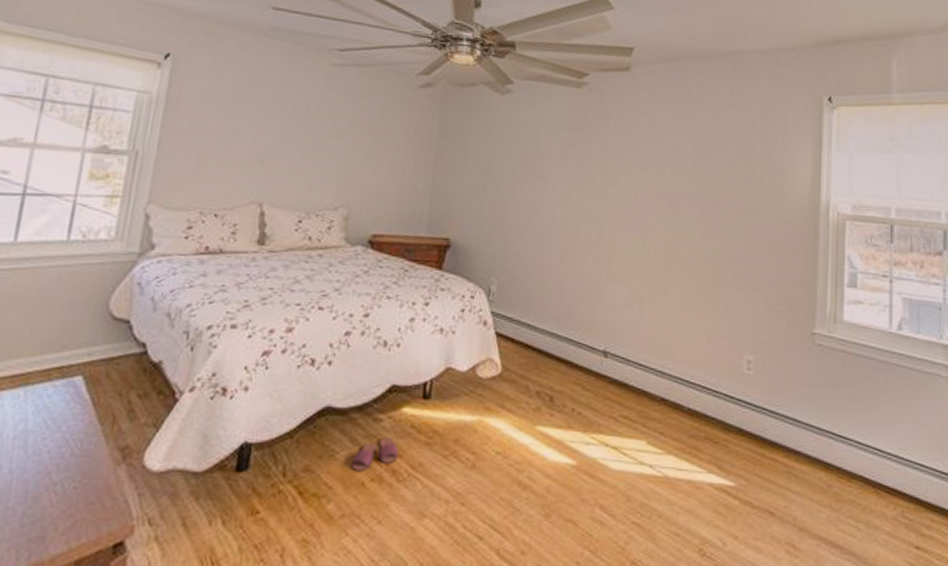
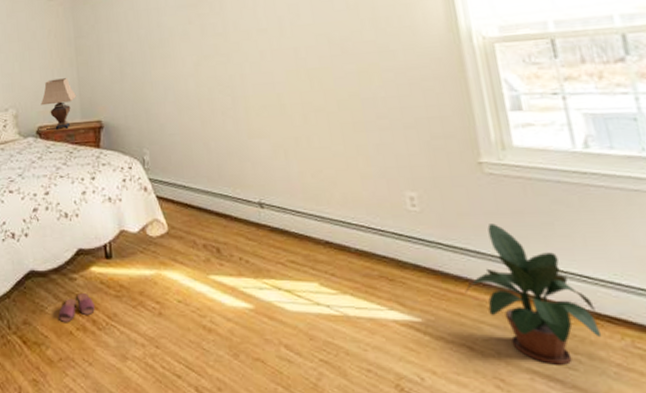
table lamp: none [380,181,427,242] -> present [41,78,77,130]
potted plant: none [778,393,880,532] -> present [465,224,602,365]

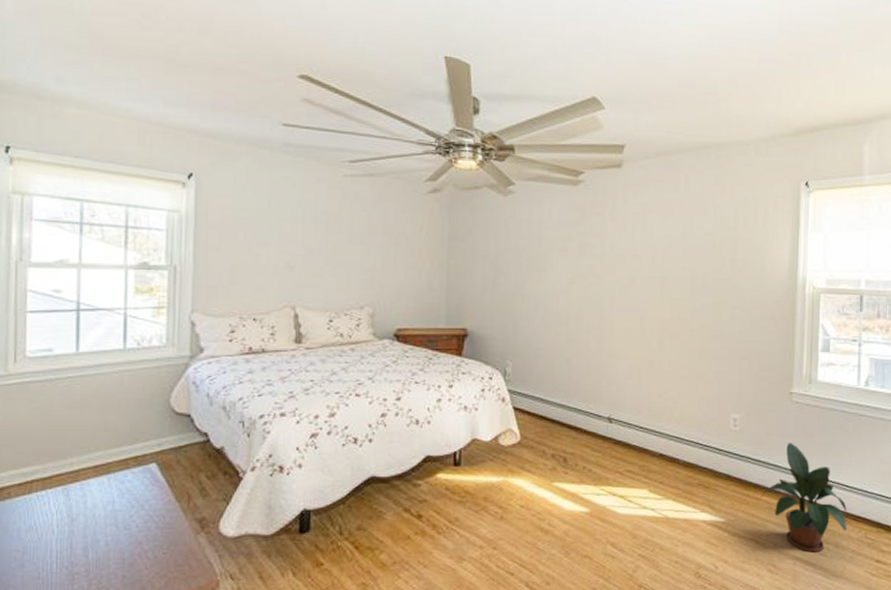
table lamp: present [41,78,77,130] -> none [402,280,444,335]
slippers: present [58,292,95,323] -> none [397,498,437,528]

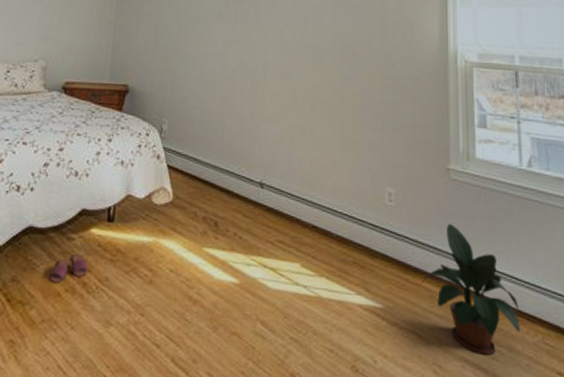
slippers: none [397,498,437,528] -> present [49,253,88,284]

